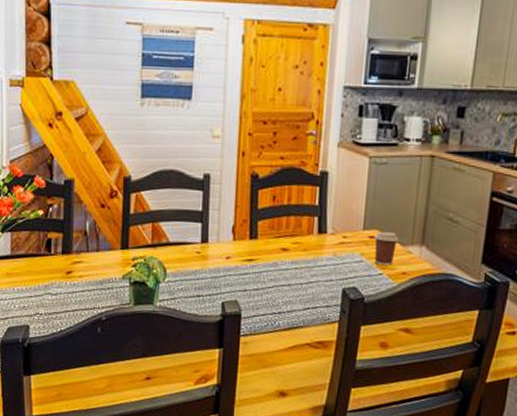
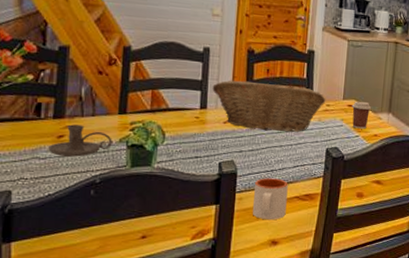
candle holder: none [59,260,116,294] -> present [48,124,112,157]
fruit basket: none [213,209,342,269] -> present [212,80,326,132]
mug: none [258,321,298,369] -> present [252,178,288,220]

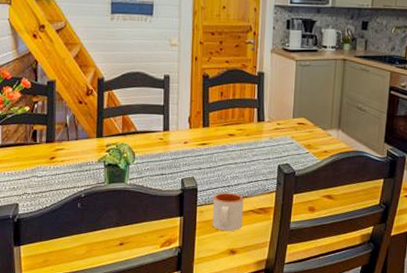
candle holder: present [48,124,112,157] -> none [44,147,93,175]
fruit basket: present [212,80,326,132] -> none [173,104,277,150]
coffee cup: present [351,101,371,129] -> none [301,119,320,146]

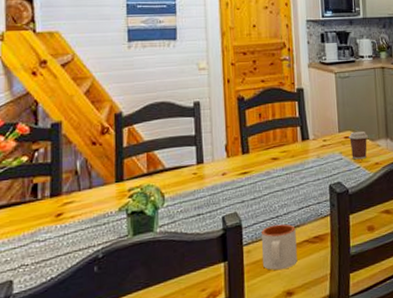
coffee cup: none [301,119,320,146] -> present [348,131,368,160]

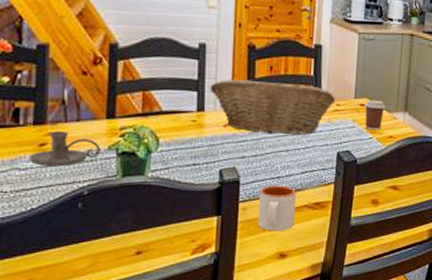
candle holder: none [47,199,112,236] -> present [29,131,100,167]
fruit basket: none [206,126,322,177] -> present [210,79,336,135]

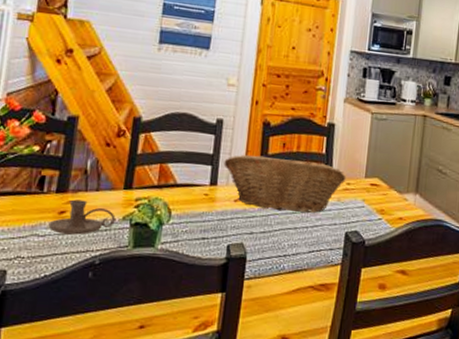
mug: present [257,185,296,232] -> none [261,263,302,313]
coffee cup: present [364,99,385,130] -> none [374,179,396,211]

